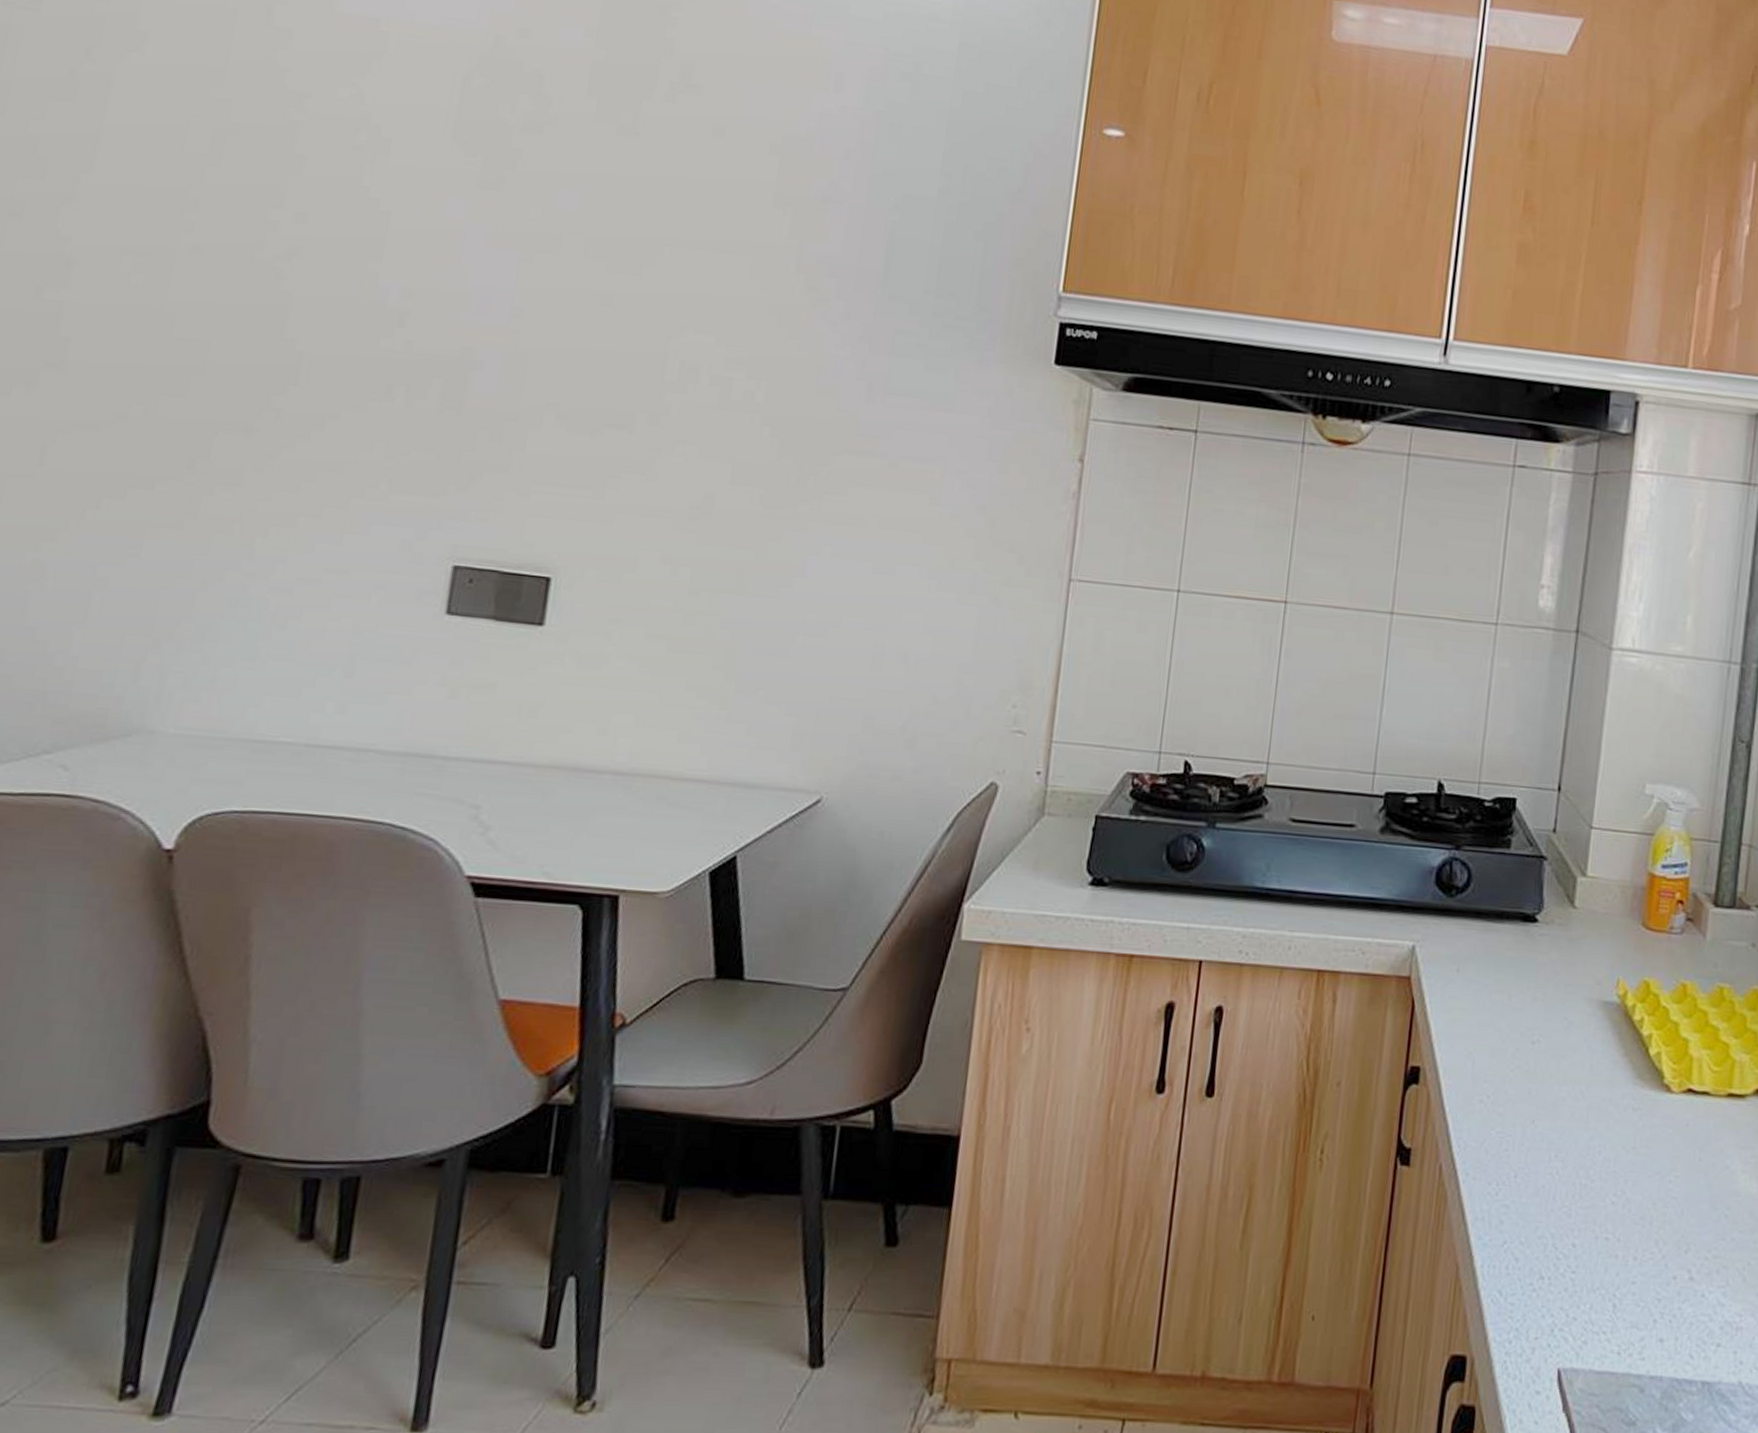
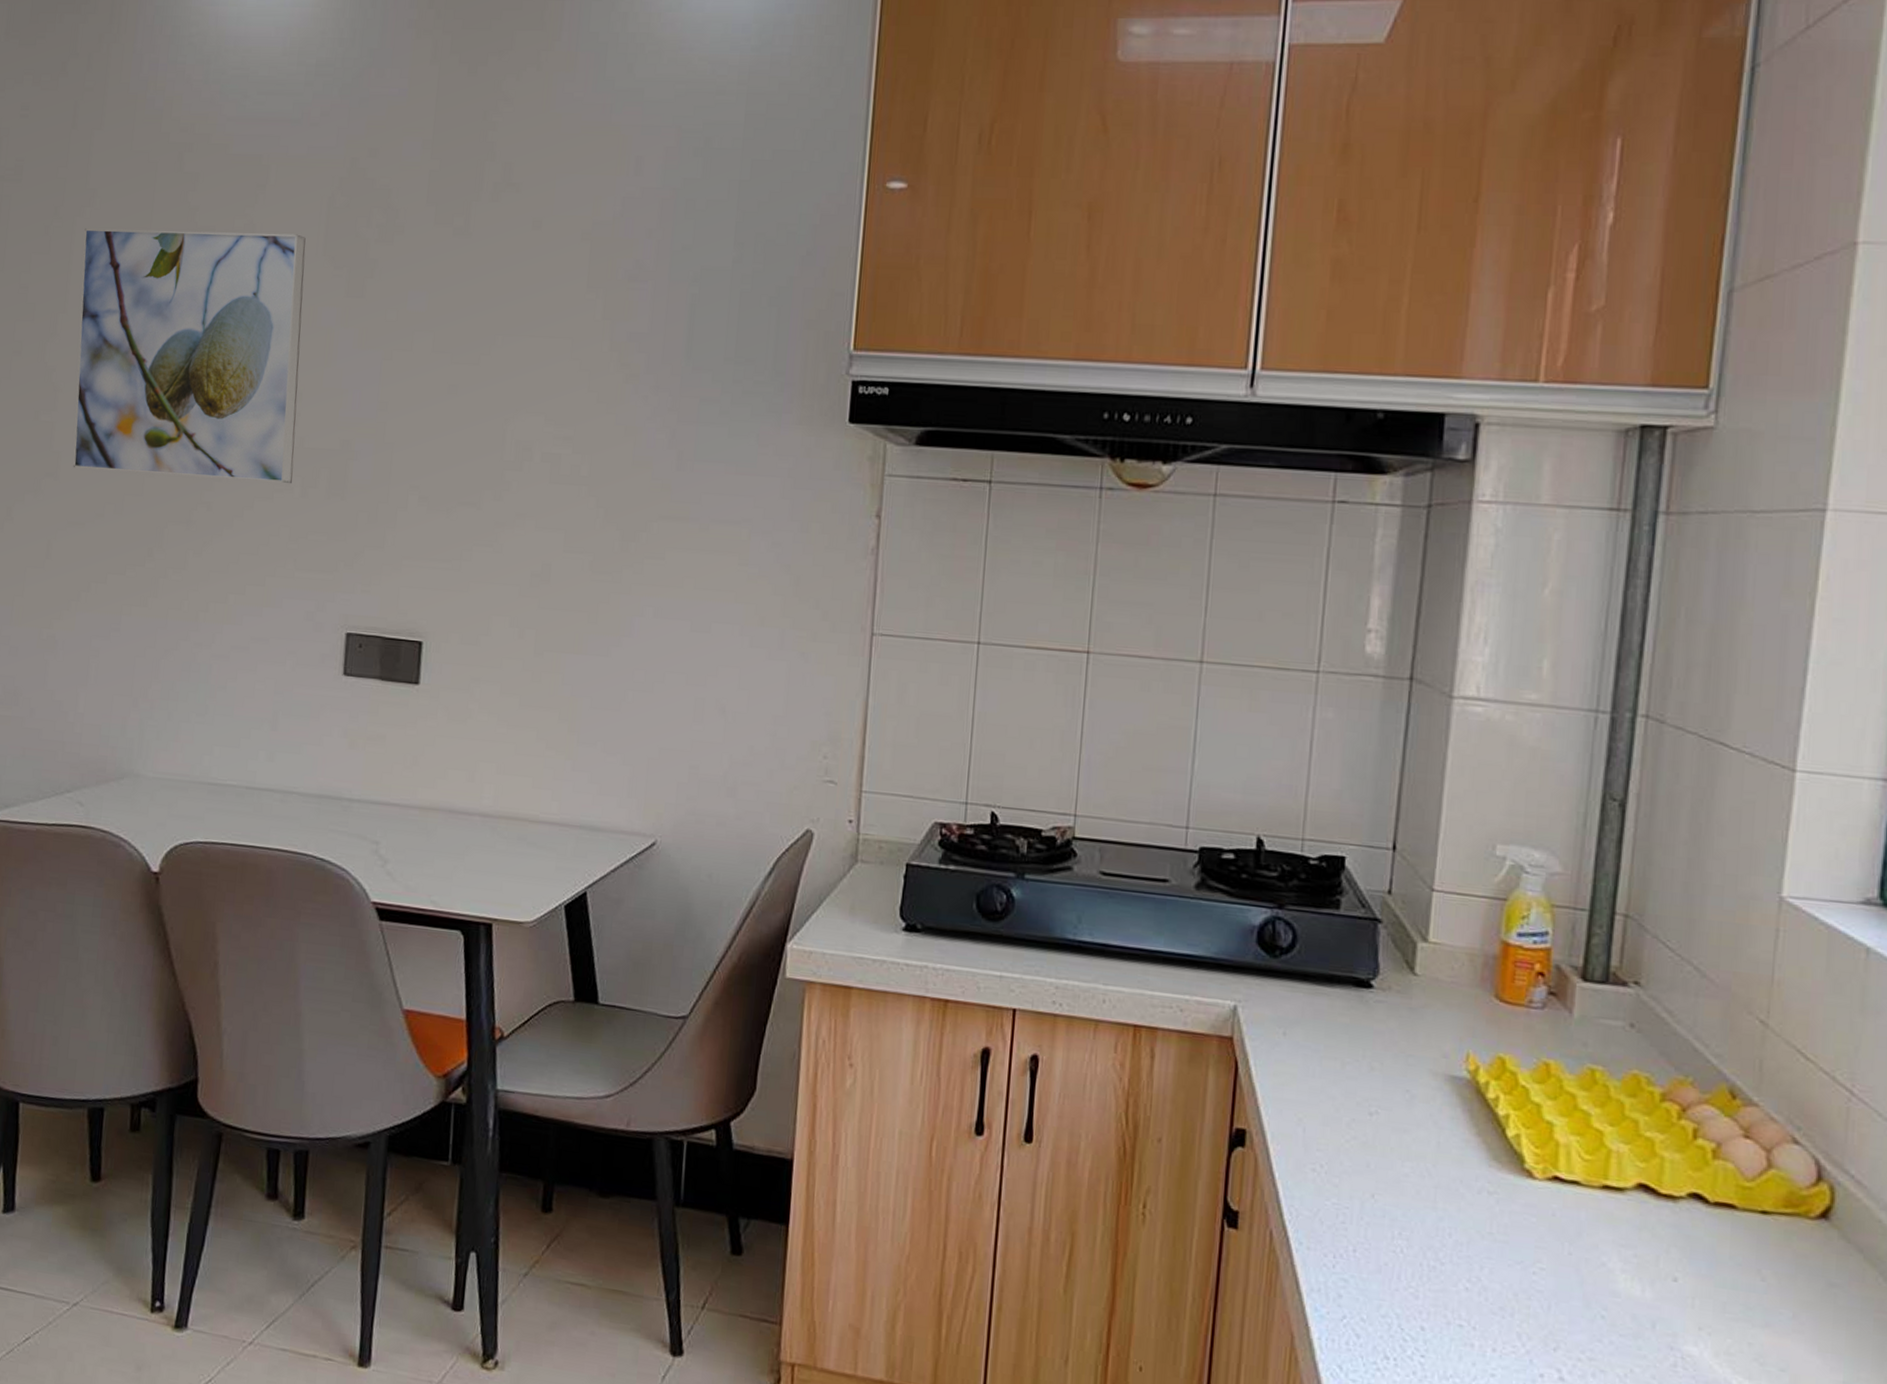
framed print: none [87,76,431,393] -> present [73,228,306,484]

